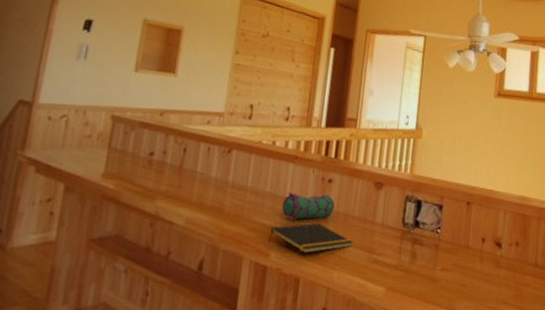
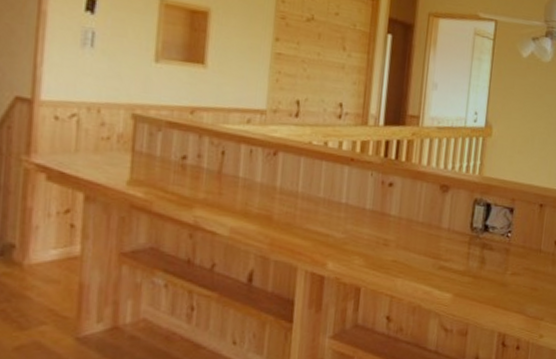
notepad: present [267,223,353,253] -> none [323,229,418,262]
pencil case: present [281,192,335,219] -> none [337,197,397,226]

